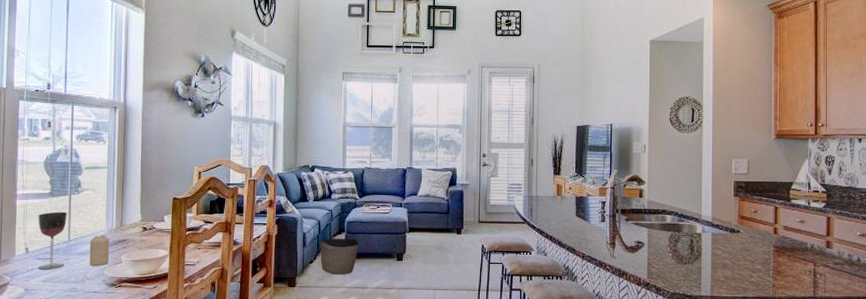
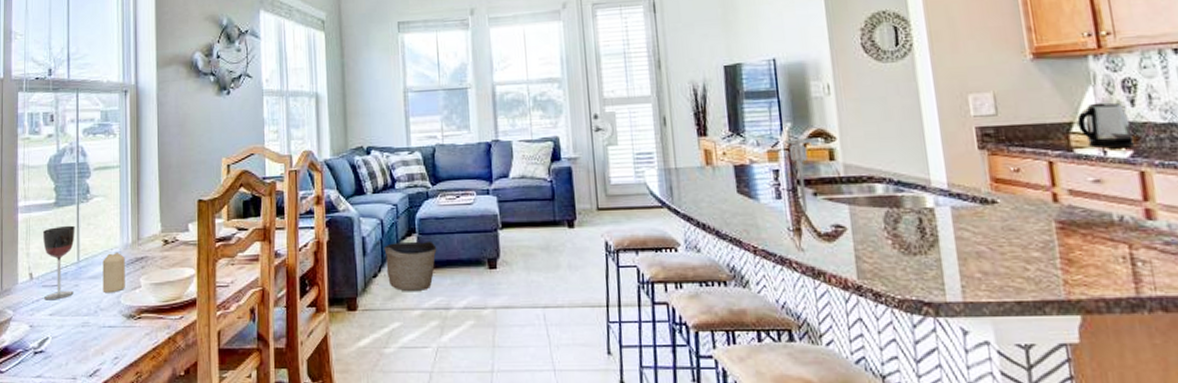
kettle: none [796,170,828,201] -> present [1077,102,1136,149]

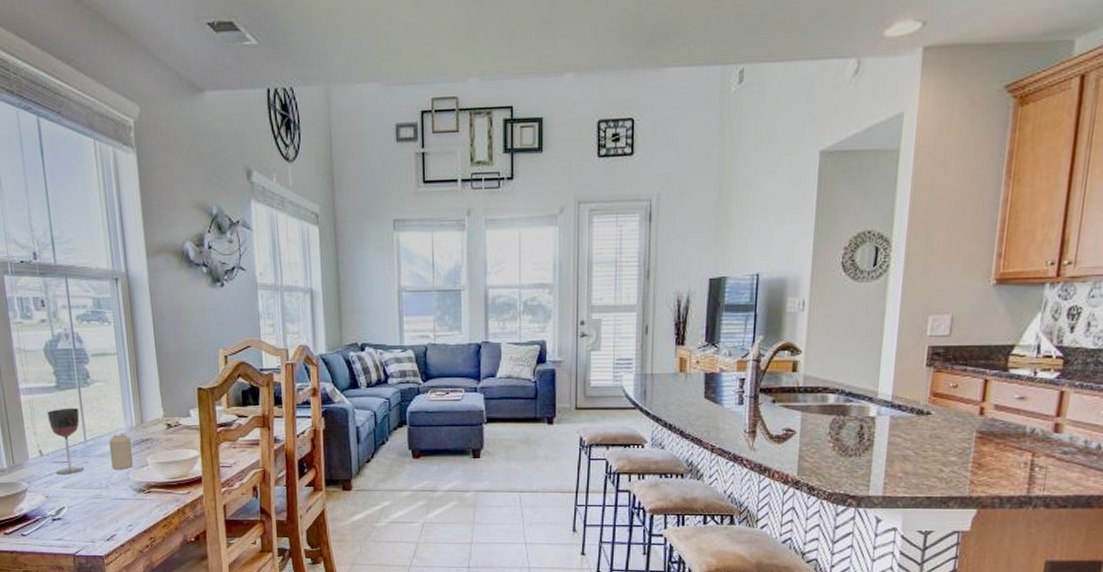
basket: present [384,240,437,292] -> none [377,432,426,476]
soap dispenser: present [784,138,821,212] -> none [754,351,787,416]
kettle: present [1077,102,1136,149] -> none [1019,328,1065,370]

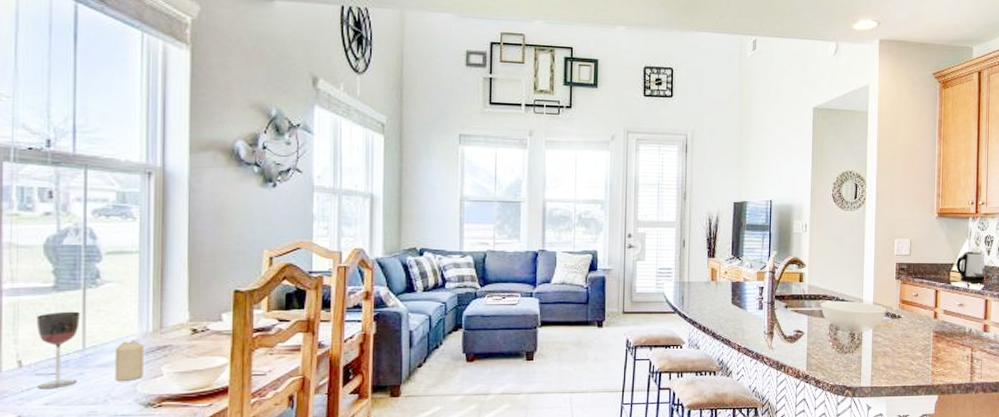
bowl: none [819,393,911,432] -> present [820,300,887,332]
kettle: none [1019,328,1065,370] -> present [956,251,986,283]

